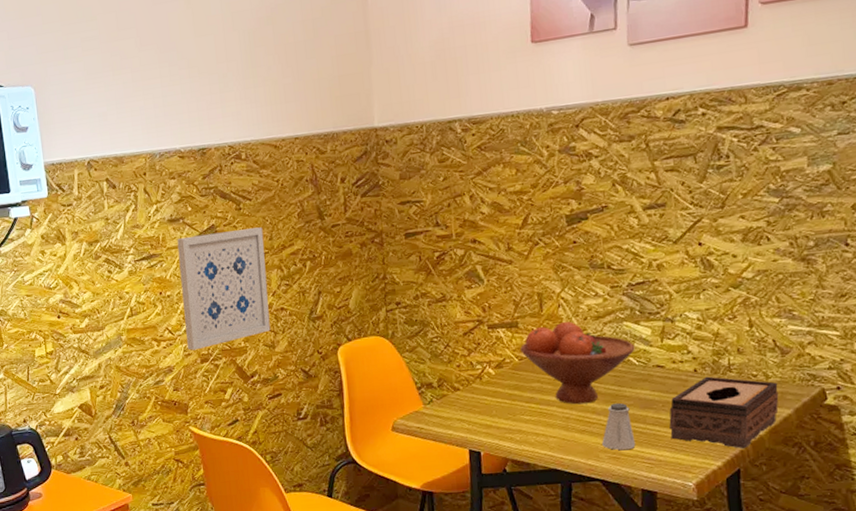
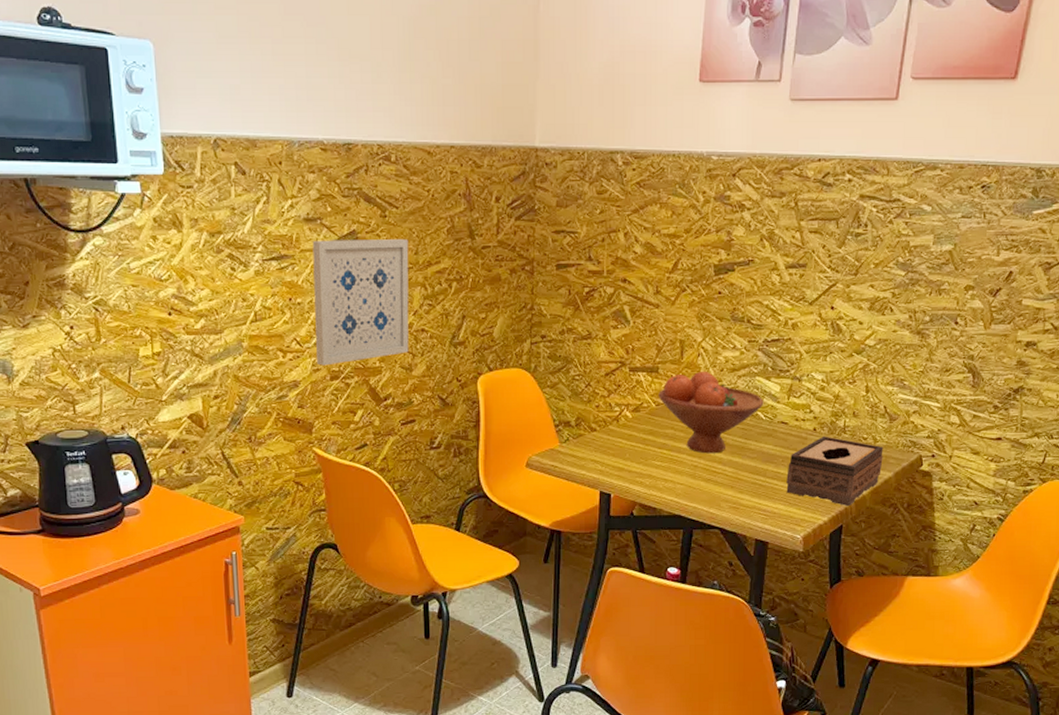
saltshaker: present [602,402,636,451] -> none [725,455,755,501]

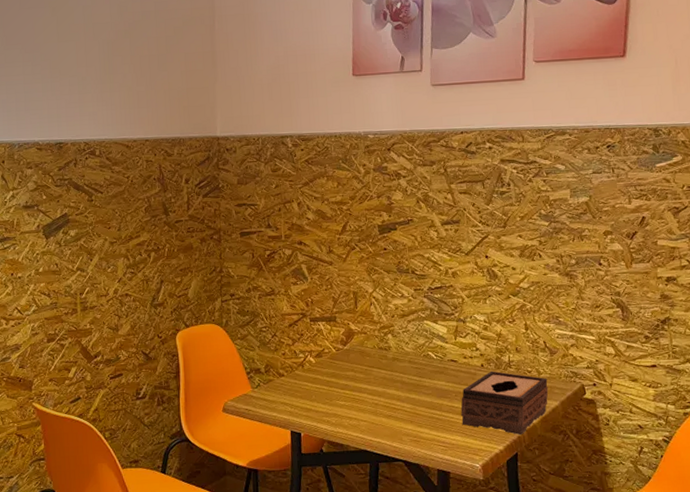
wall art: present [312,239,409,366] -> none [30,218,115,330]
fruit bowl: present [658,371,764,454] -> none [337,317,434,392]

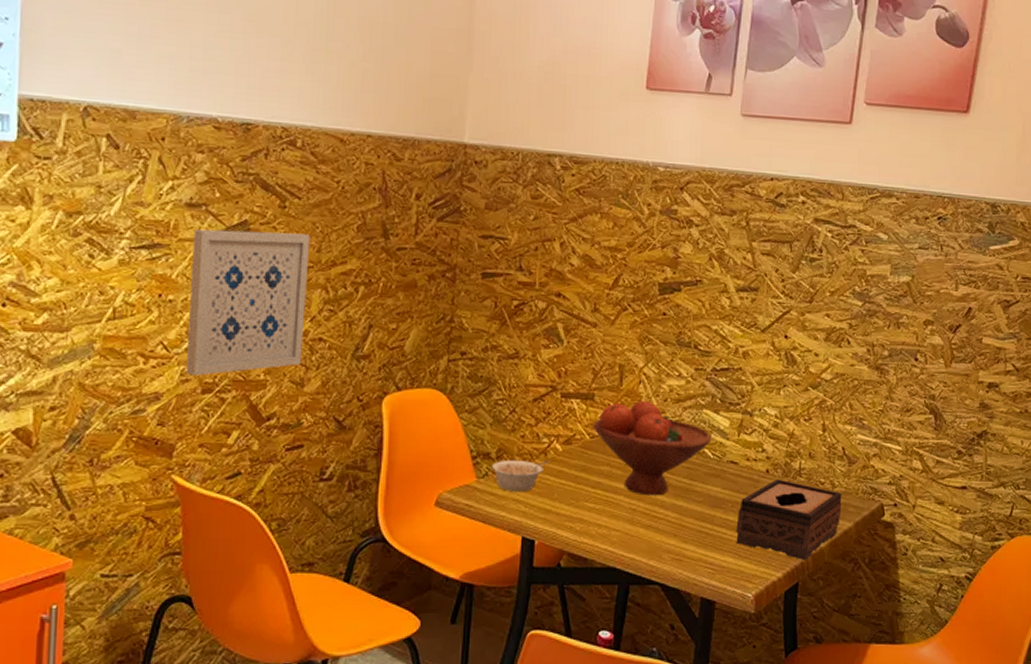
wall art: none [30,218,115,330] -> present [187,229,311,376]
legume: none [262,370,306,397] -> present [491,459,550,491]
fruit bowl: none [337,317,434,392] -> present [593,400,712,496]

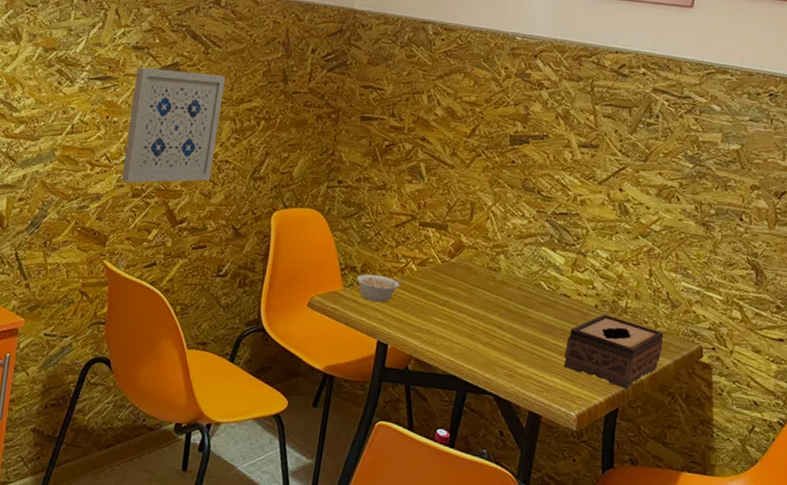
fruit bowl: present [593,400,712,496] -> none [445,234,548,318]

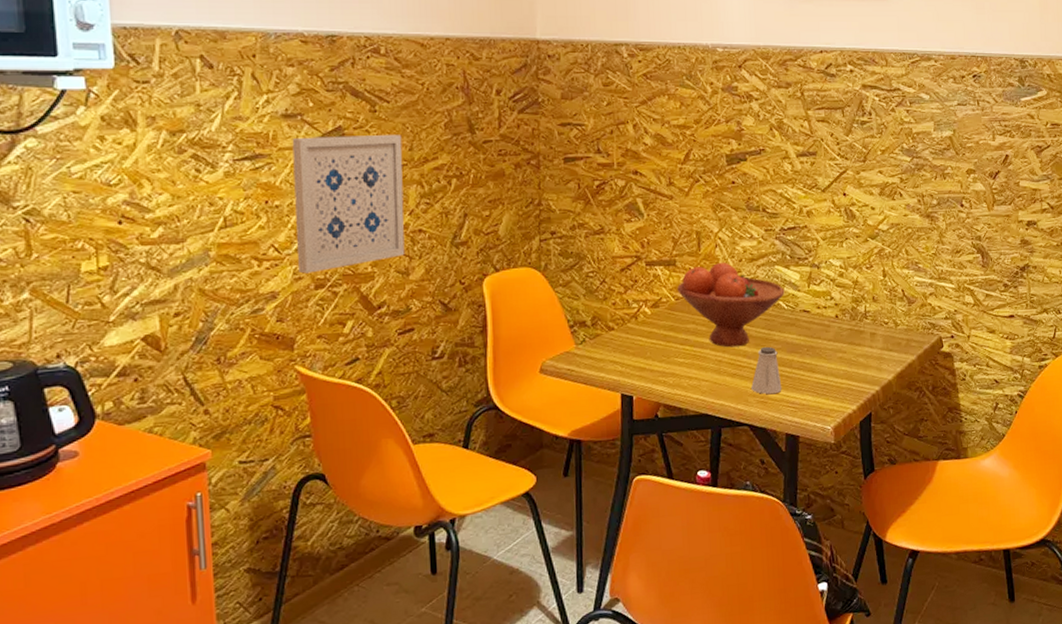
legume: present [356,274,406,302] -> none [587,323,640,354]
fruit bowl: none [445,234,548,318] -> present [677,262,785,348]
saltshaker: none [501,322,532,370] -> present [751,346,782,395]
tissue box: present [563,314,664,390] -> none [812,322,905,394]

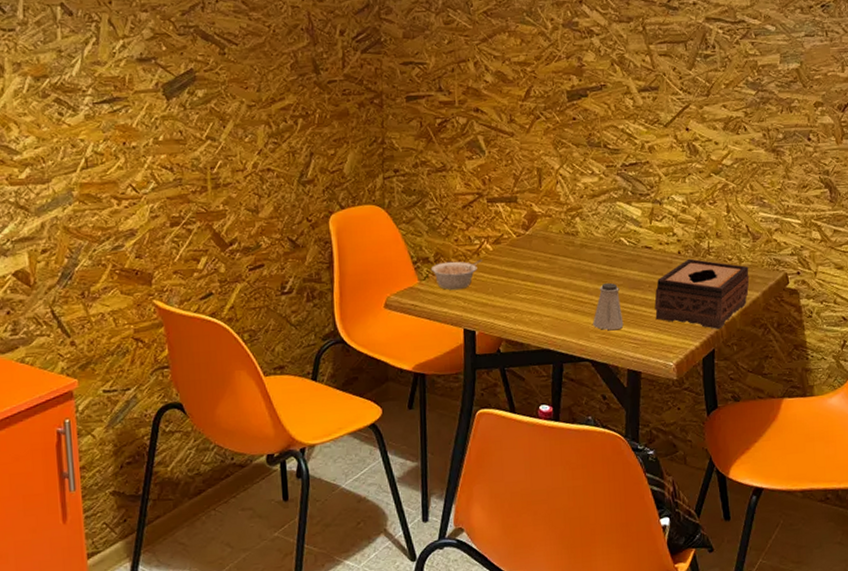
wall art: present [292,135,405,274] -> none [147,76,255,212]
legume: none [587,323,640,354] -> present [431,259,482,290]
fruit bowl: present [677,262,785,348] -> none [518,198,627,284]
tissue box: none [812,322,905,394] -> present [654,258,750,330]

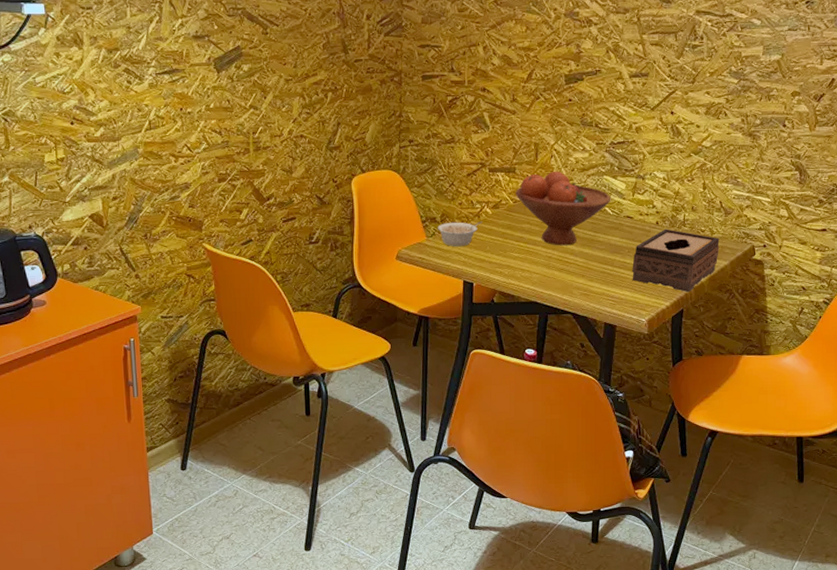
fruit bowl: none [518,198,627,284] -> present [515,171,611,246]
saltshaker: present [593,282,624,331] -> none [576,246,604,289]

